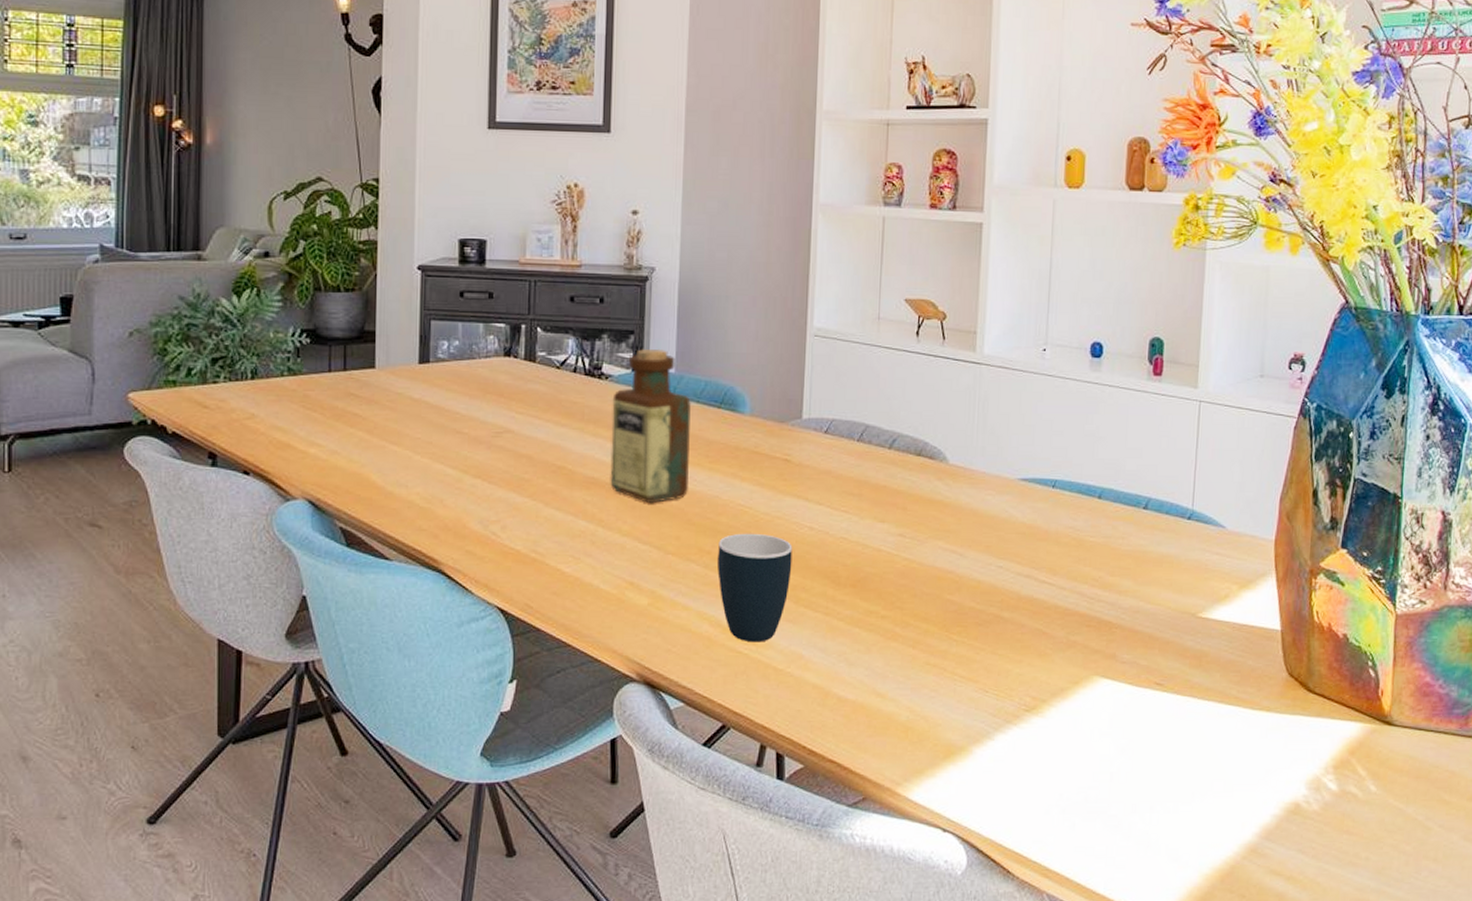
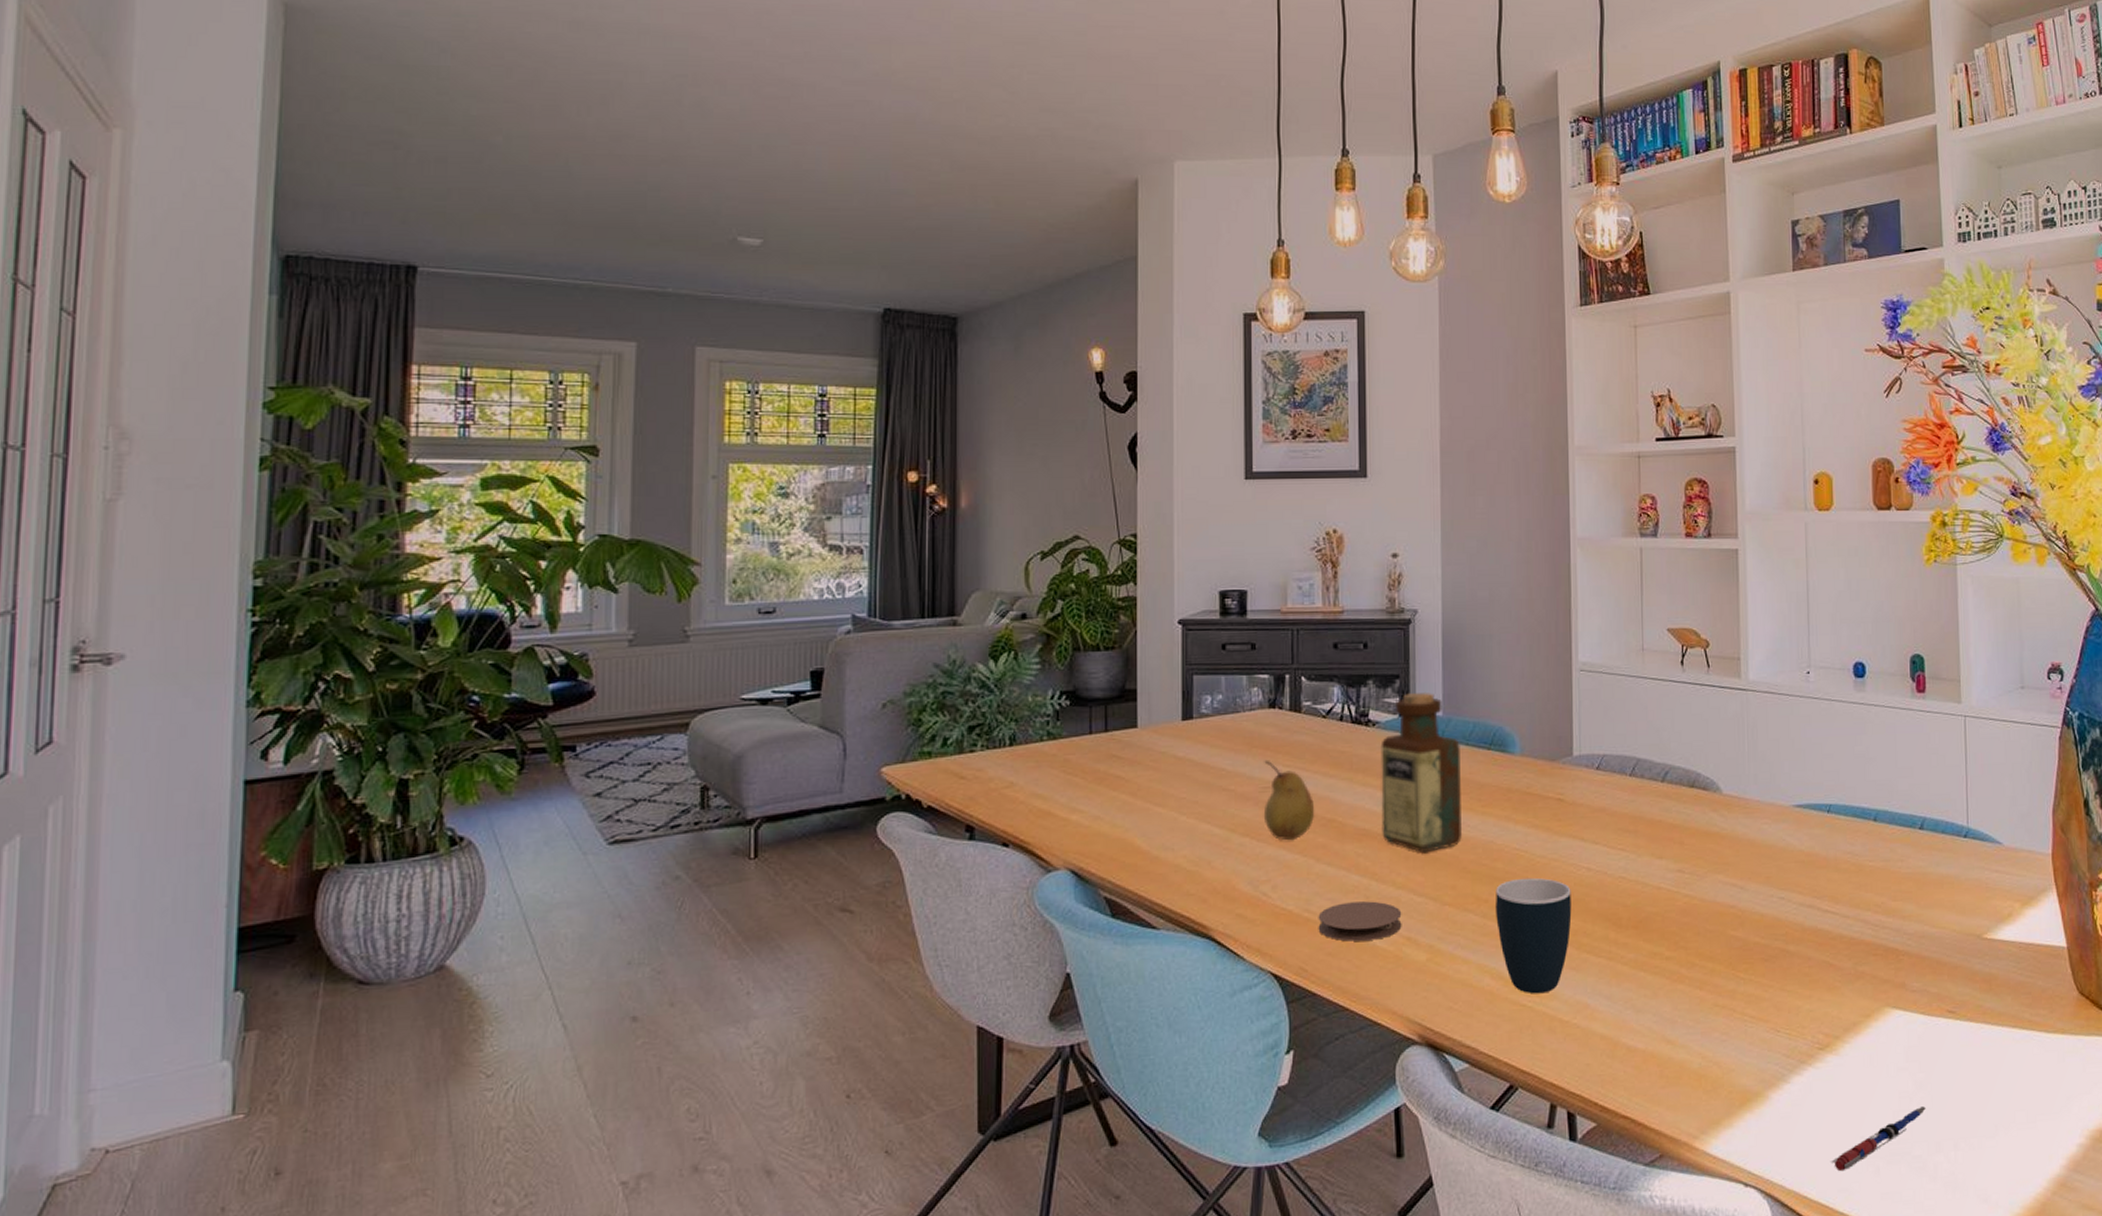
fruit: none [495,406,546,485] -> present [1263,759,1315,841]
coaster: none [544,546,626,583] -> present [1318,901,1402,942]
pen: none [1028,770,1125,823] -> present [1831,1106,1926,1170]

